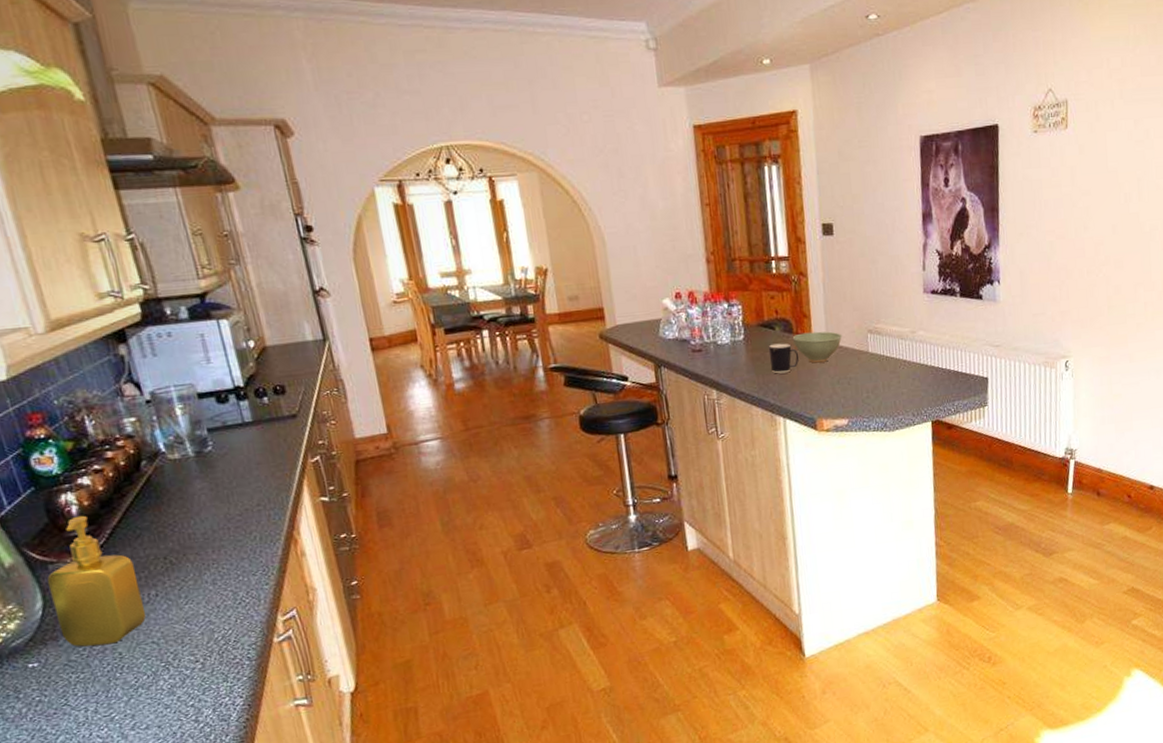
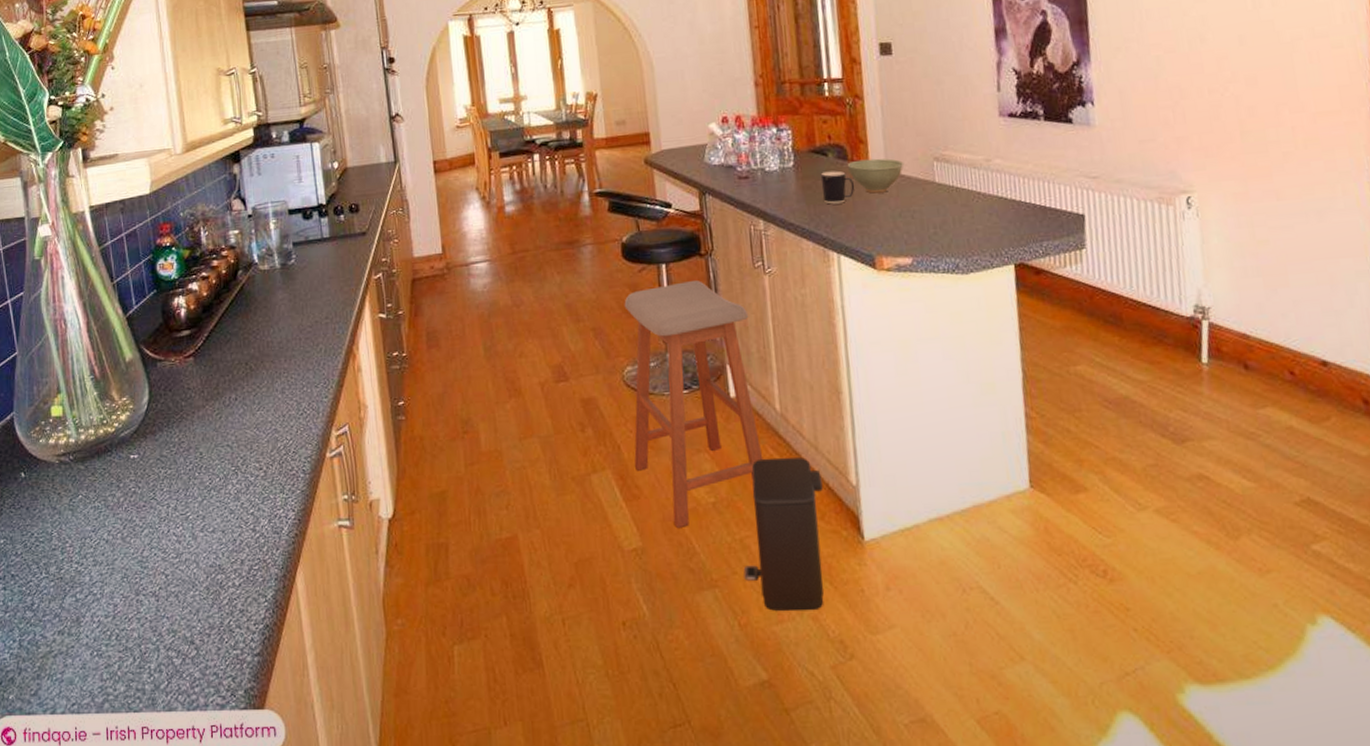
soap dispenser: present [47,515,147,647] -> none [154,318,226,444]
stool: none [584,448,719,667] -> present [624,280,763,529]
pedal bin: none [702,595,771,723] -> present [743,457,824,611]

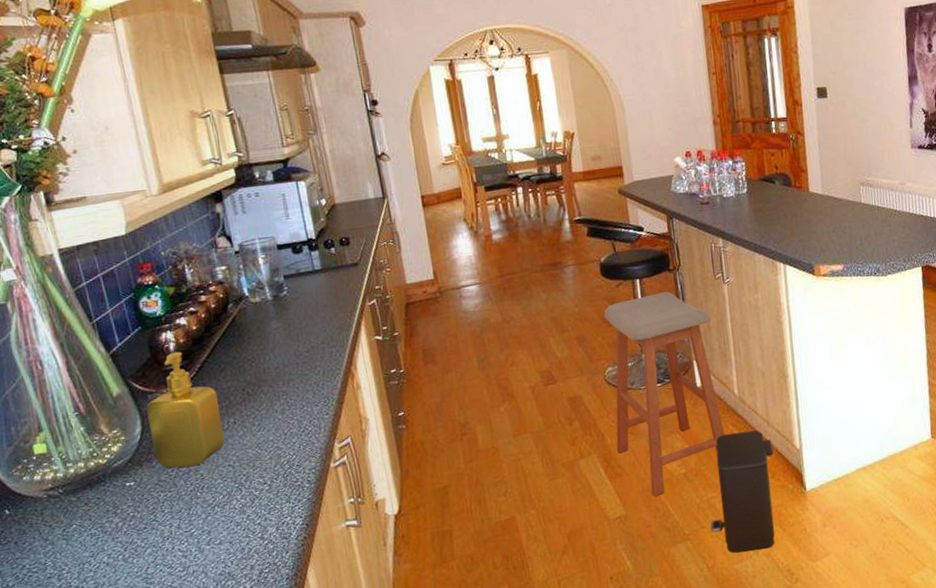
soap dispenser: none [154,318,226,444] -> present [146,351,225,468]
mug: present [820,170,855,205] -> none [769,195,798,224]
bowl: present [847,158,905,194] -> none [791,184,837,214]

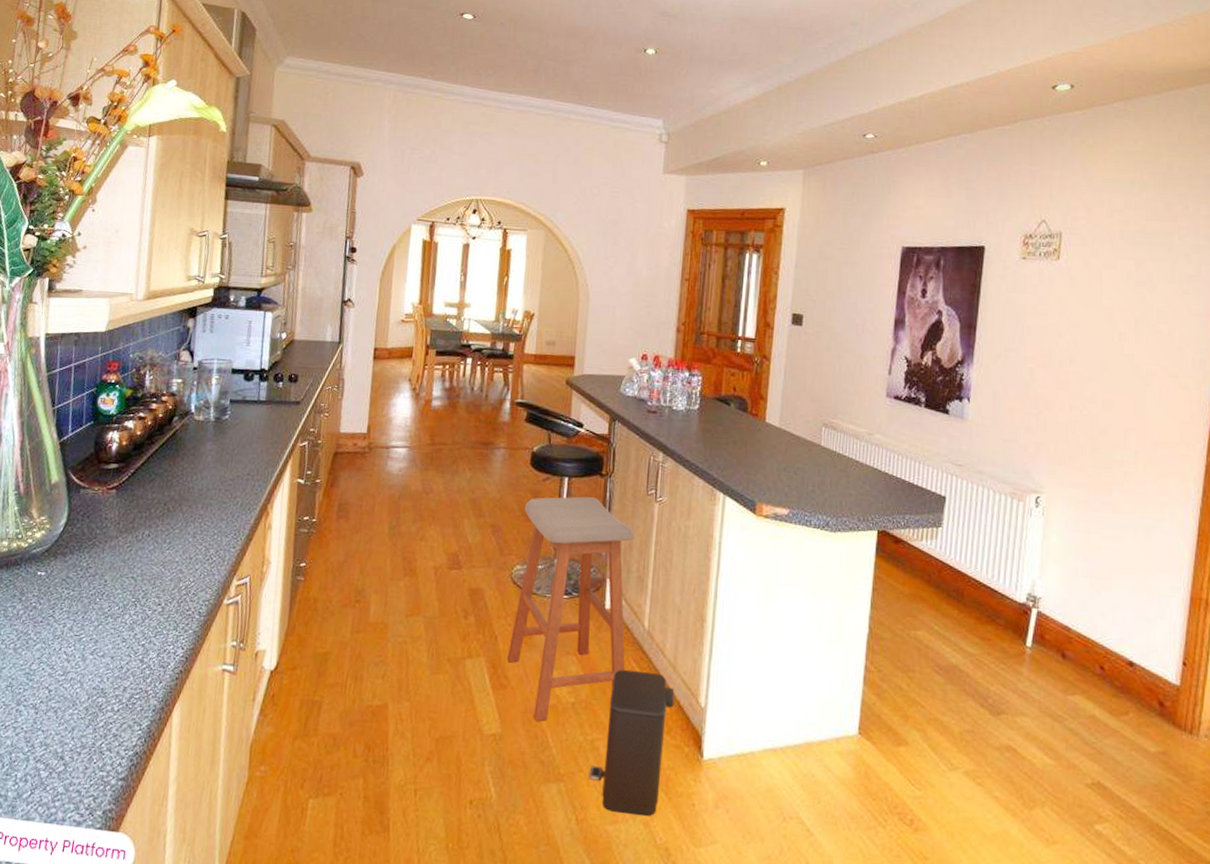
soap dispenser: present [146,351,225,468] -> none [70,452,141,571]

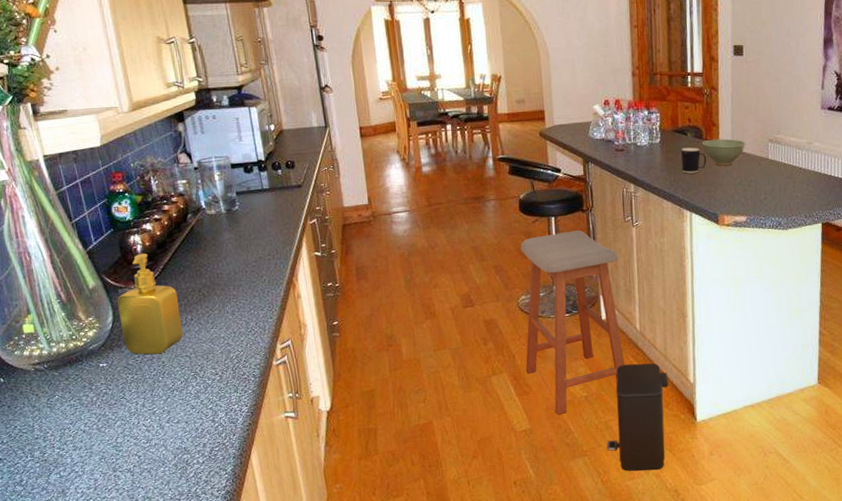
soap dispenser: none [70,452,141,571] -> present [117,253,184,355]
mug: none [719,419,750,450] -> present [680,147,707,174]
bowl: none [745,414,797,447] -> present [702,138,746,166]

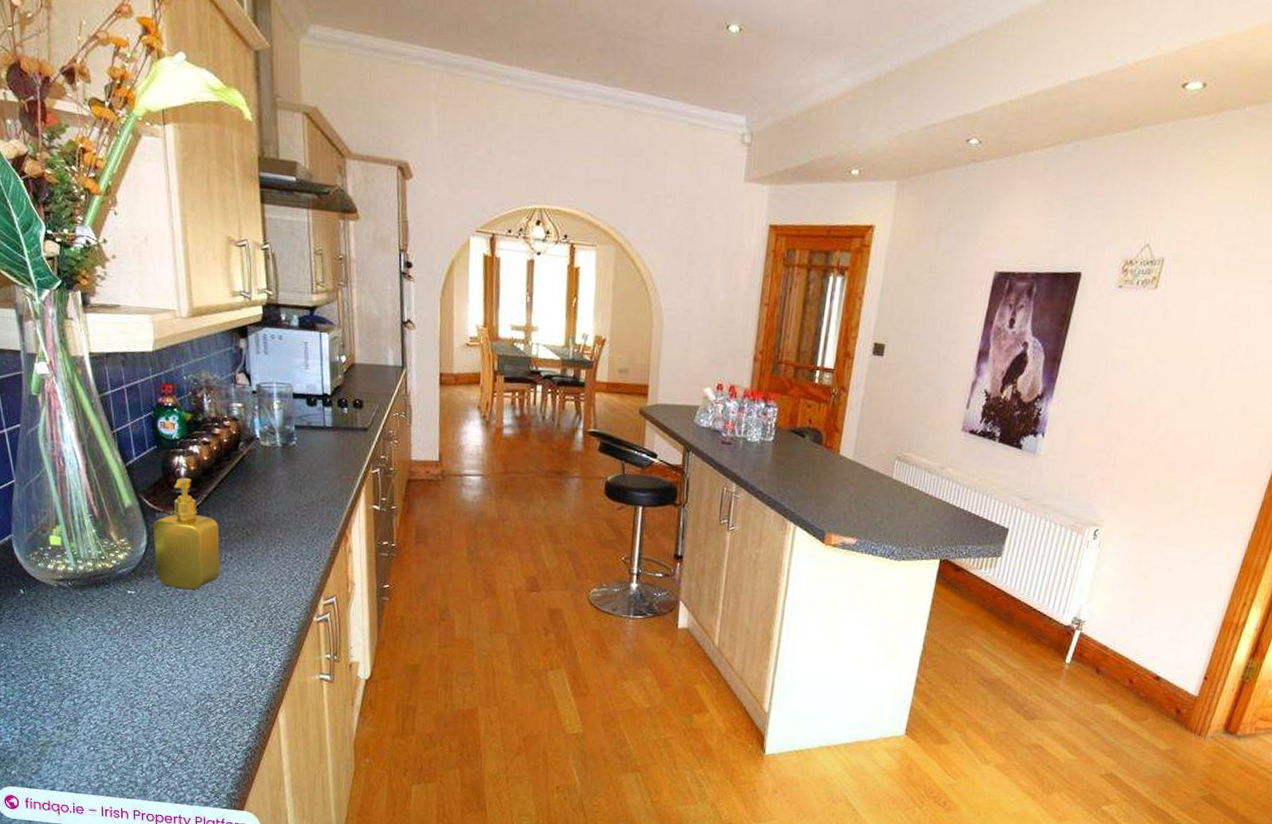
stool: present [520,230,625,415] -> none [586,525,707,724]
pedal bin: present [606,363,669,471] -> none [662,680,742,799]
mug: present [680,147,707,174] -> none [792,451,823,482]
bowl: present [702,138,746,166] -> none [819,446,870,479]

